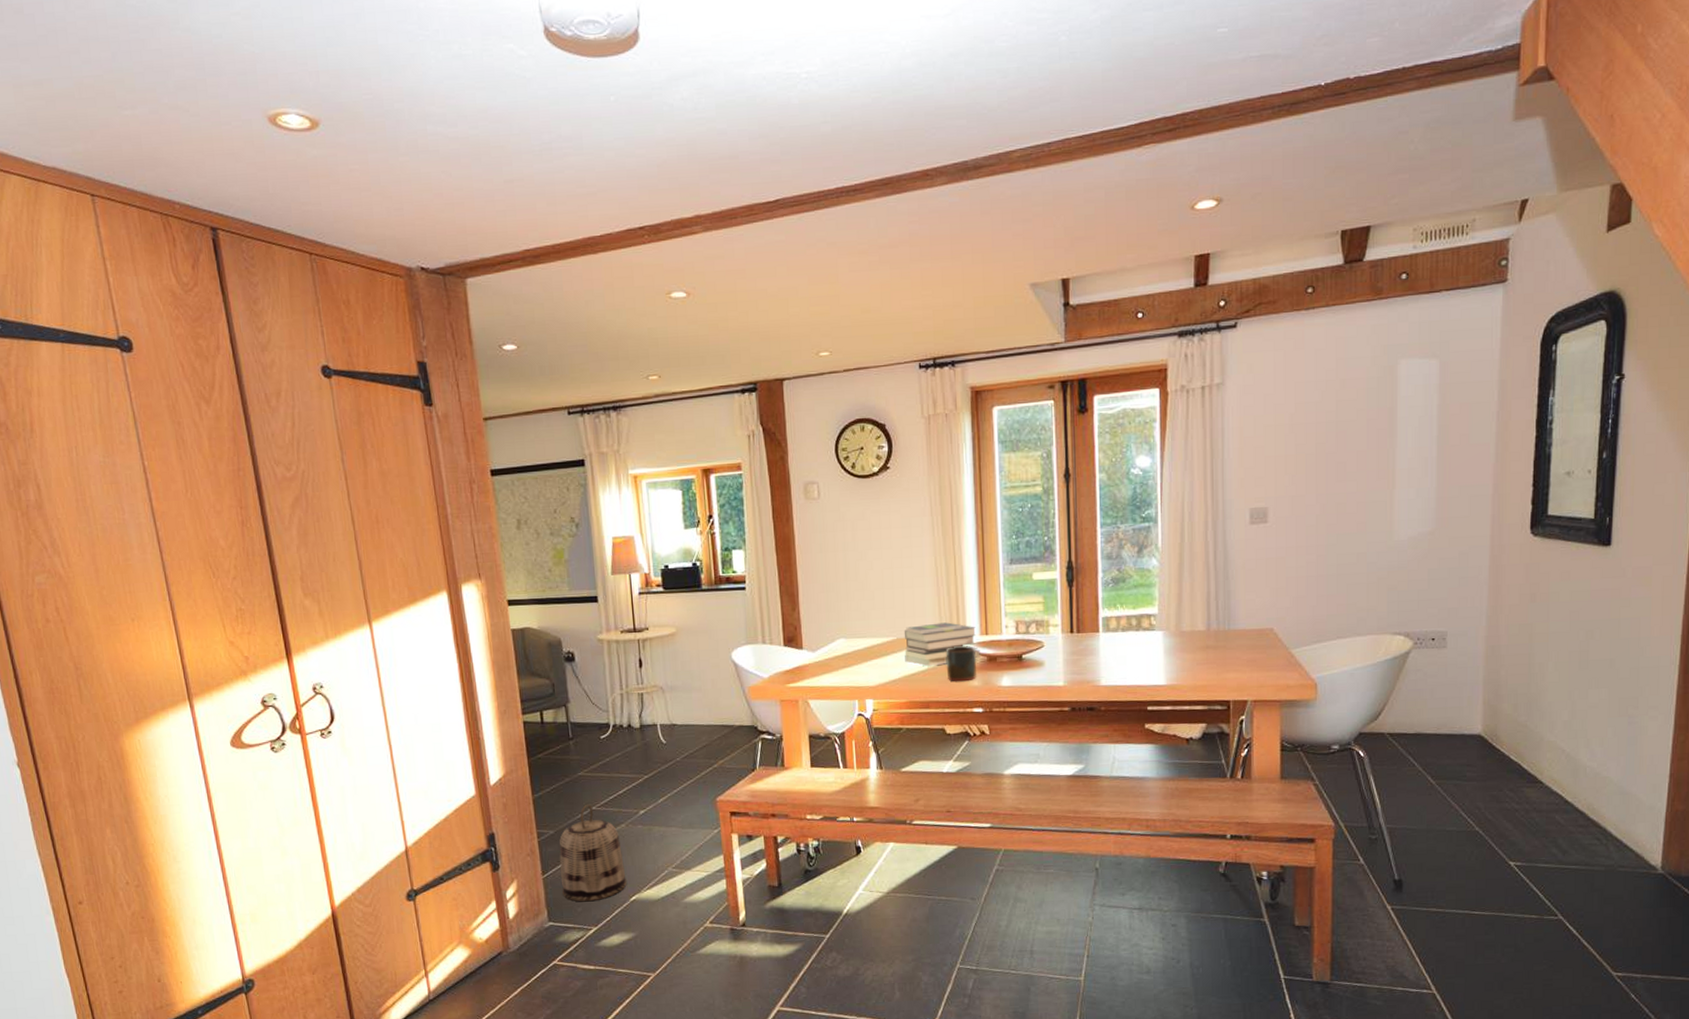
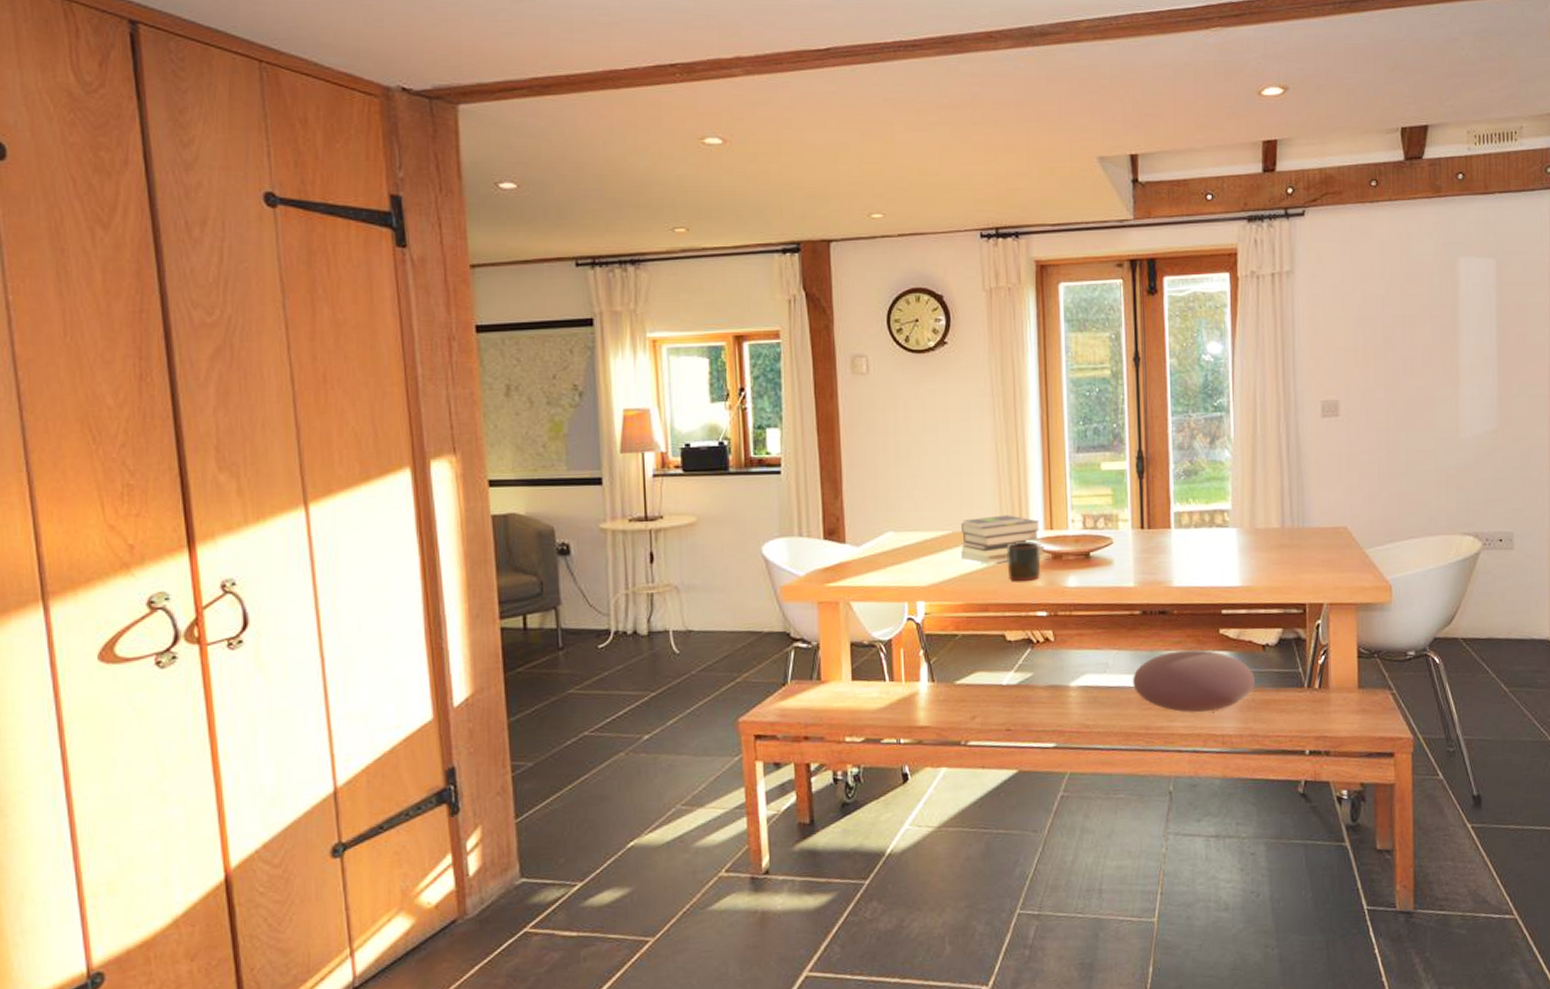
basket: present [559,804,627,902] -> none [539,728,623,852]
cushion: none [1062,742,1179,799] -> present [1133,649,1255,713]

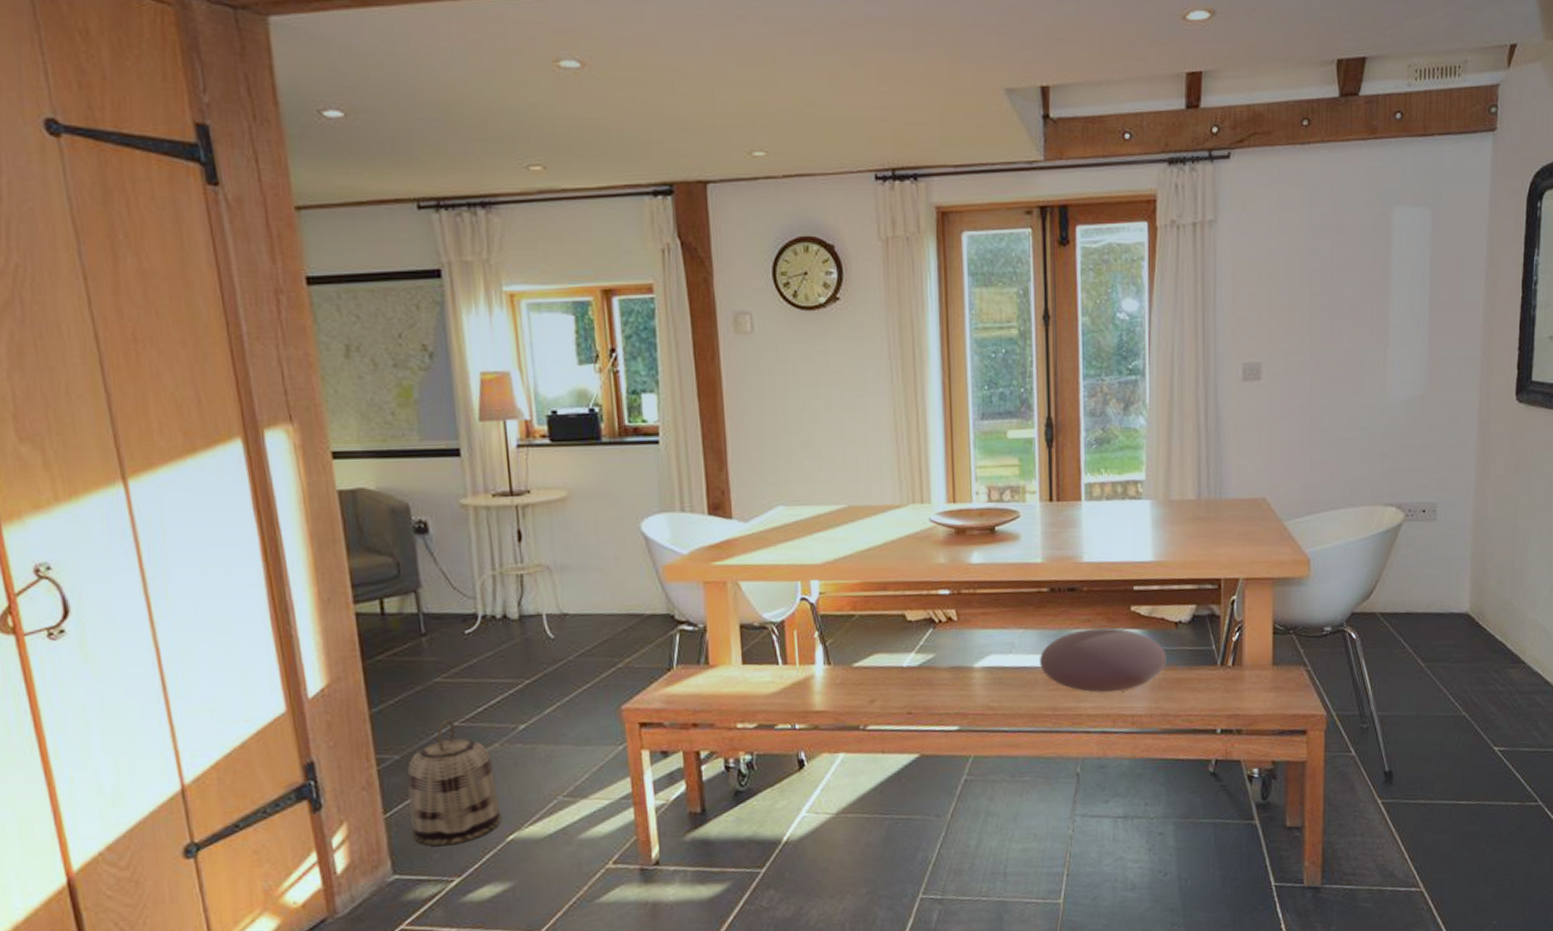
basket: none [539,728,623,852] -> present [407,718,502,847]
books: present [960,515,1045,565] -> none [856,487,947,541]
mug: present [1006,541,1041,582] -> none [906,515,943,559]

